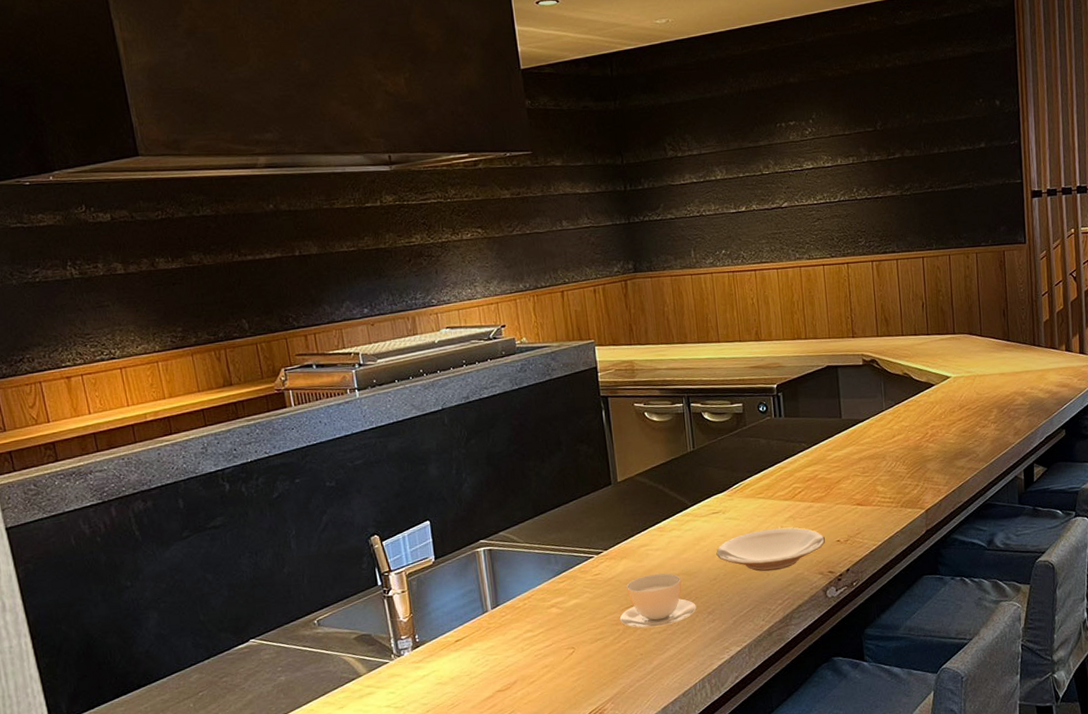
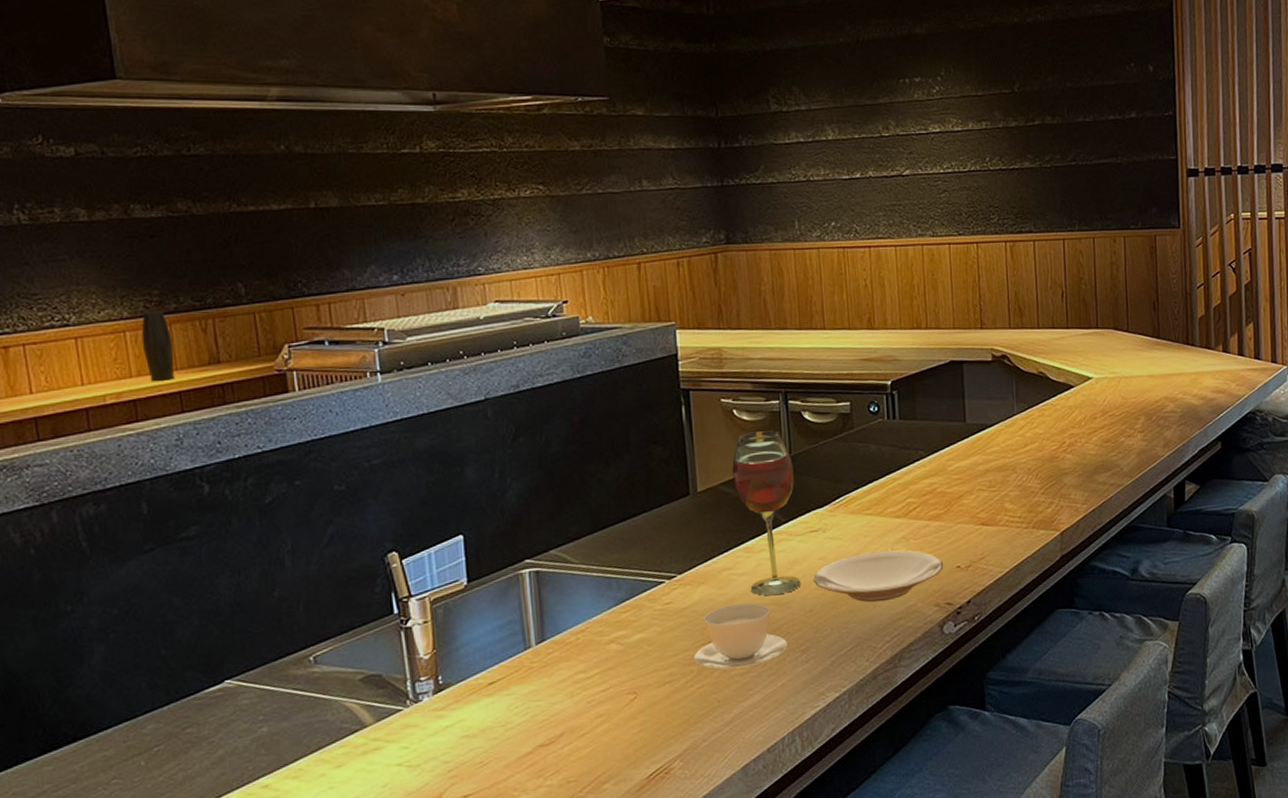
vase: none [170,344,197,401] -> present [141,311,175,381]
wineglass: none [645,429,706,567] -> present [732,430,801,596]

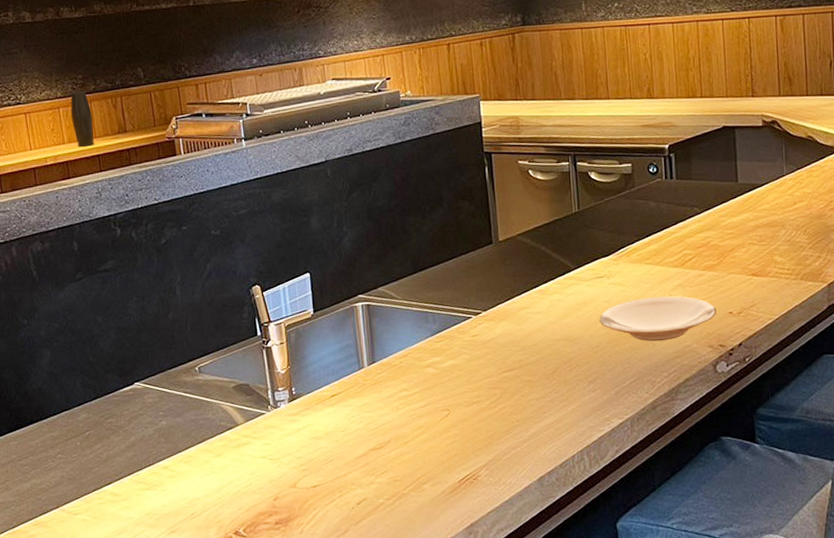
teacup: present [693,603,788,670] -> none [496,338,577,394]
wineglass: present [732,430,801,596] -> none [528,188,589,333]

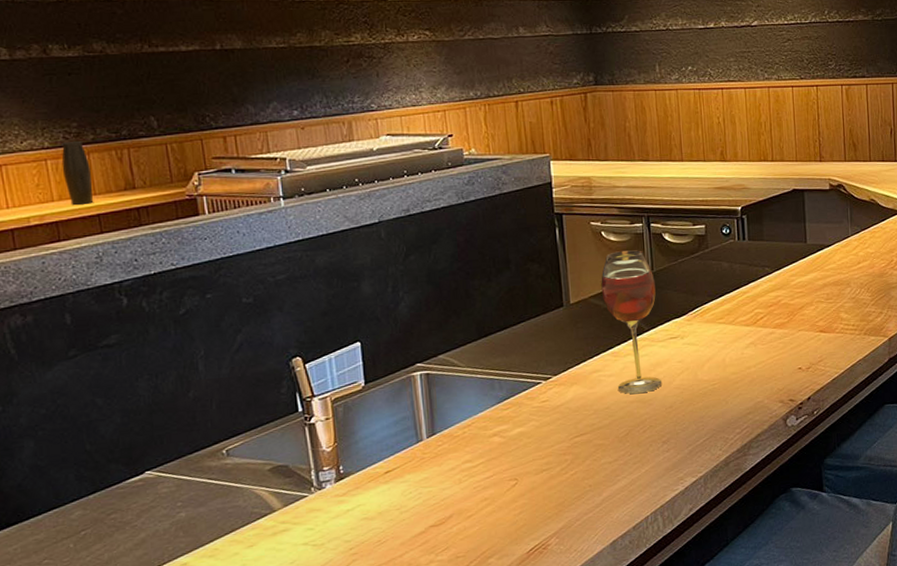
wineglass: none [528,188,589,333] -> present [601,250,663,394]
saucer: present [599,296,716,342] -> none [673,354,786,399]

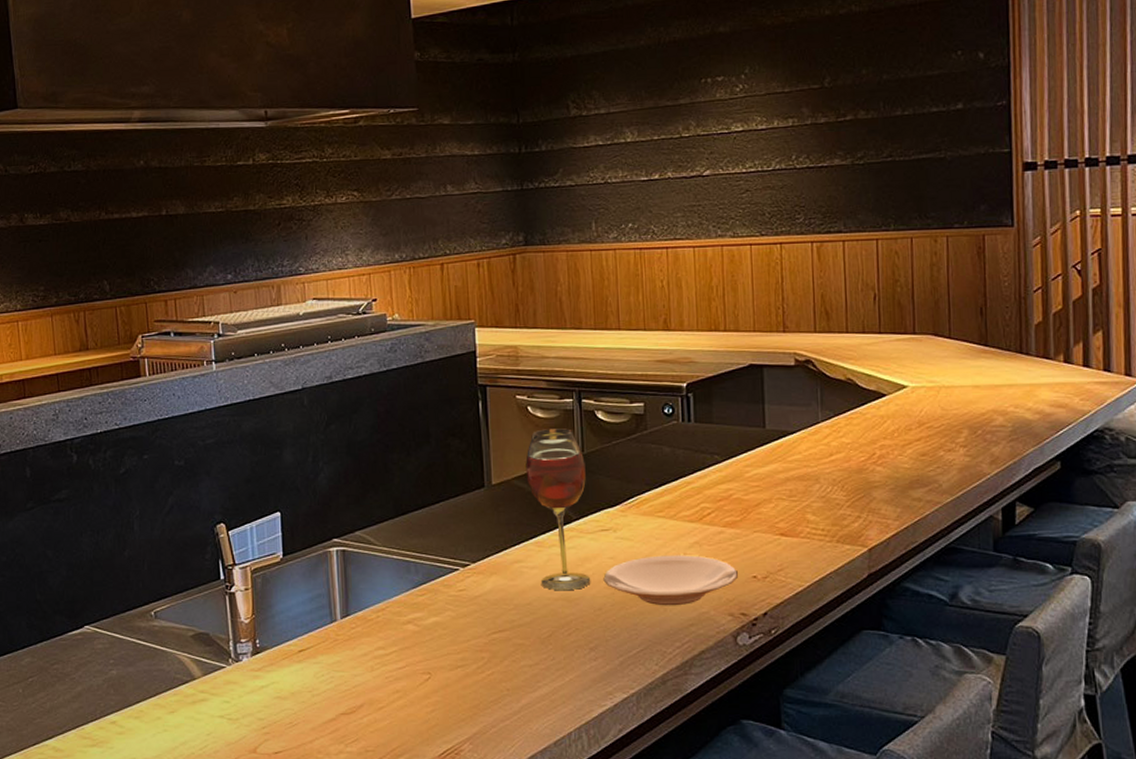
vase: present [62,141,93,205] -> none [30,304,54,364]
saucer: none [673,354,786,399] -> present [603,555,738,606]

